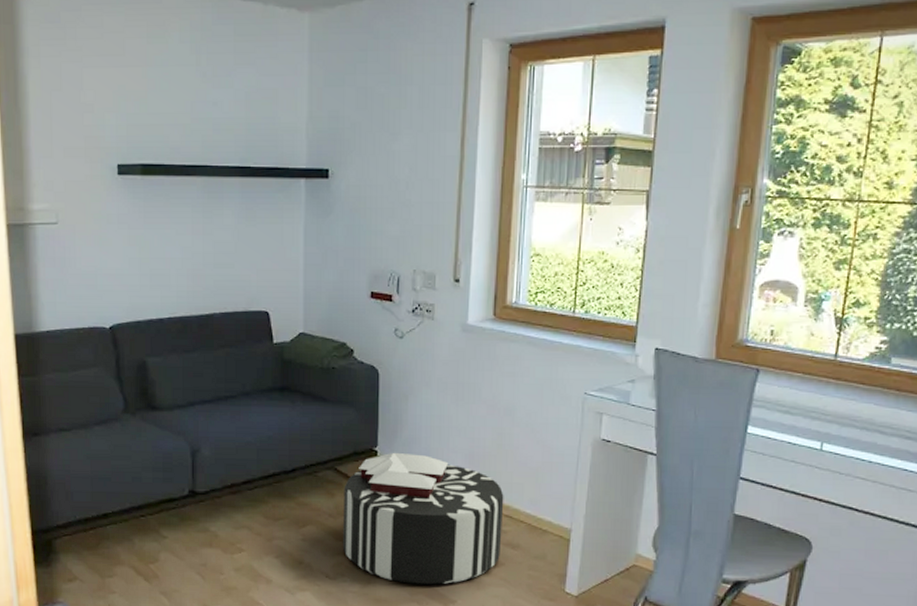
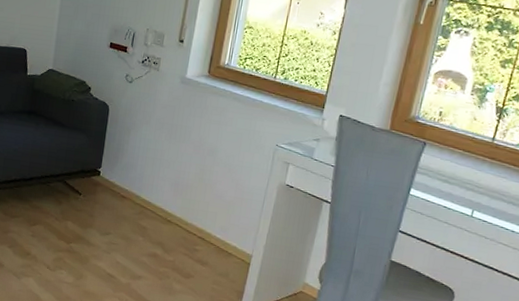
pouf: present [343,464,504,585] -> none [64,185,200,287]
books: present [359,452,449,498] -> none [84,174,158,215]

